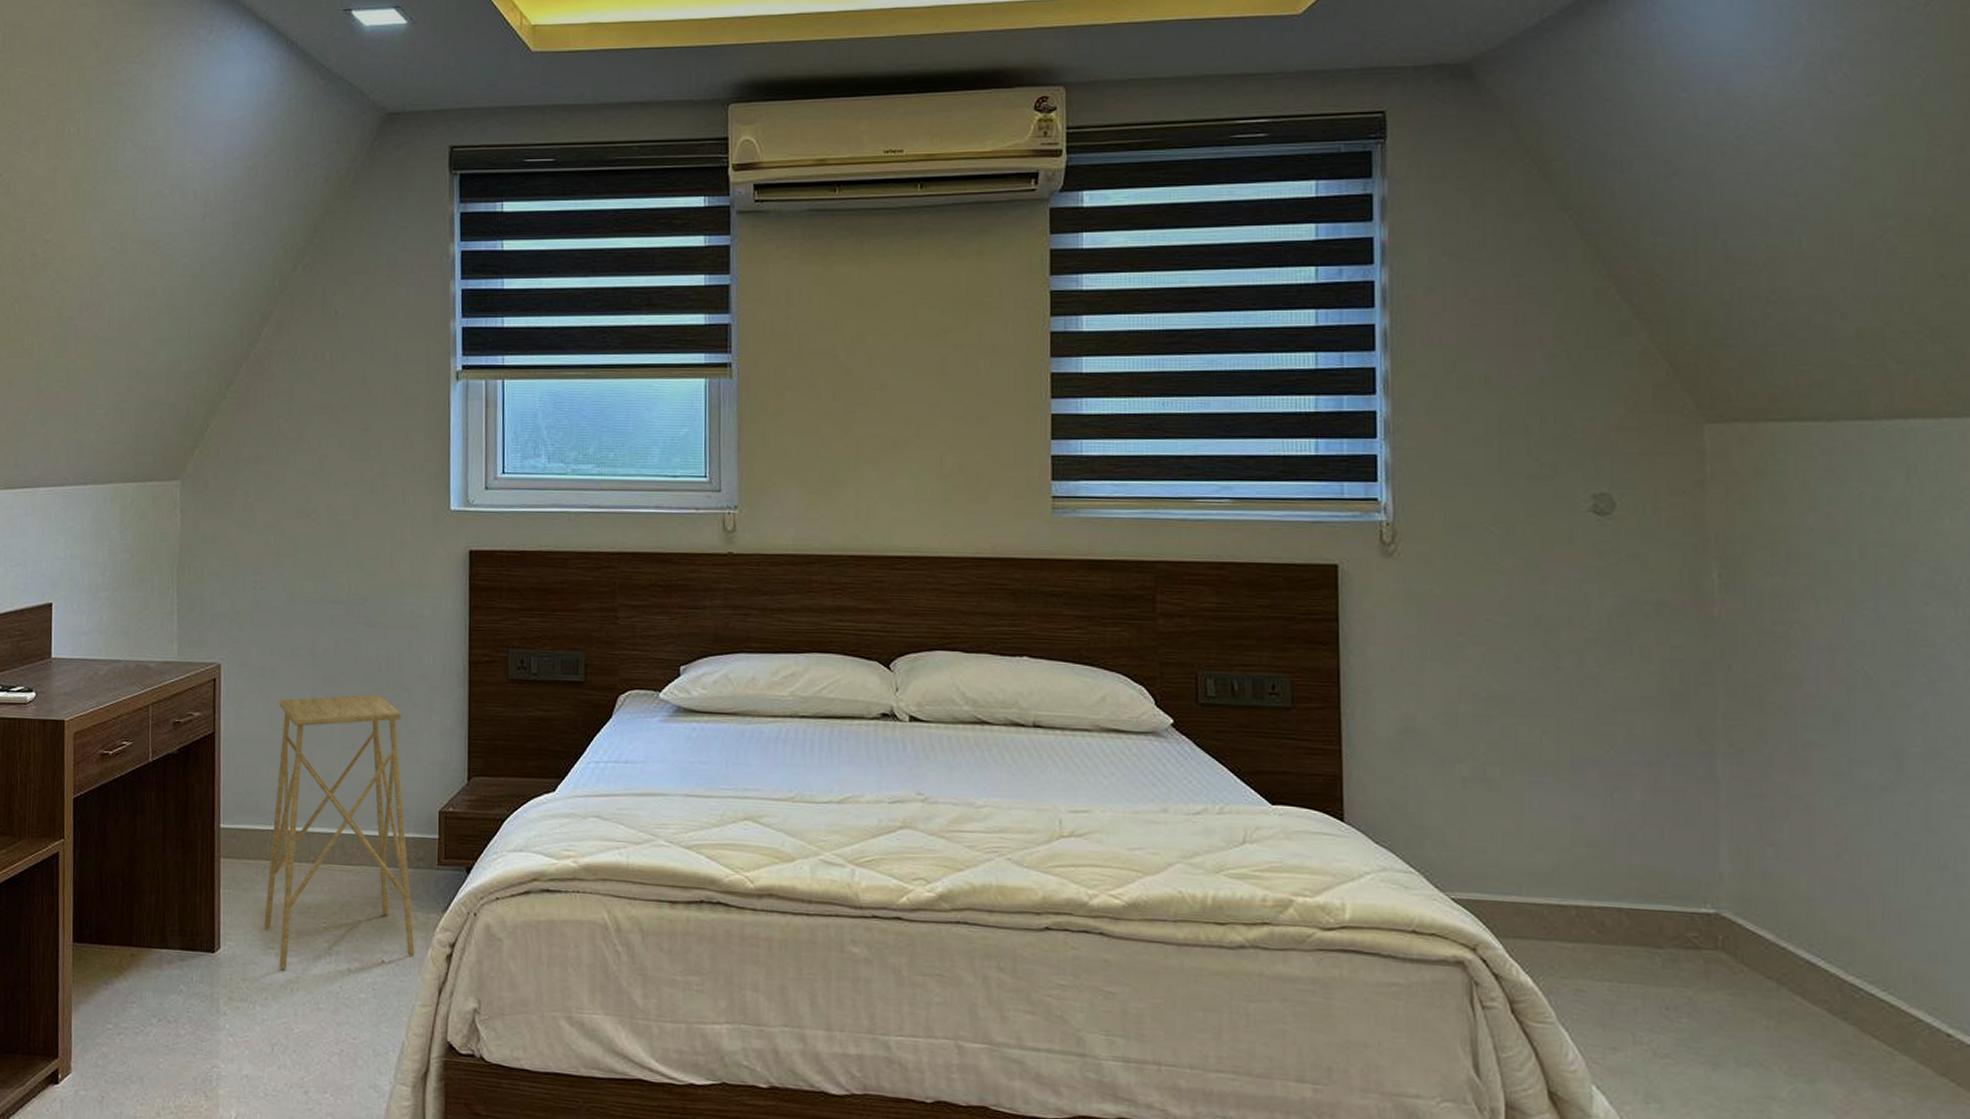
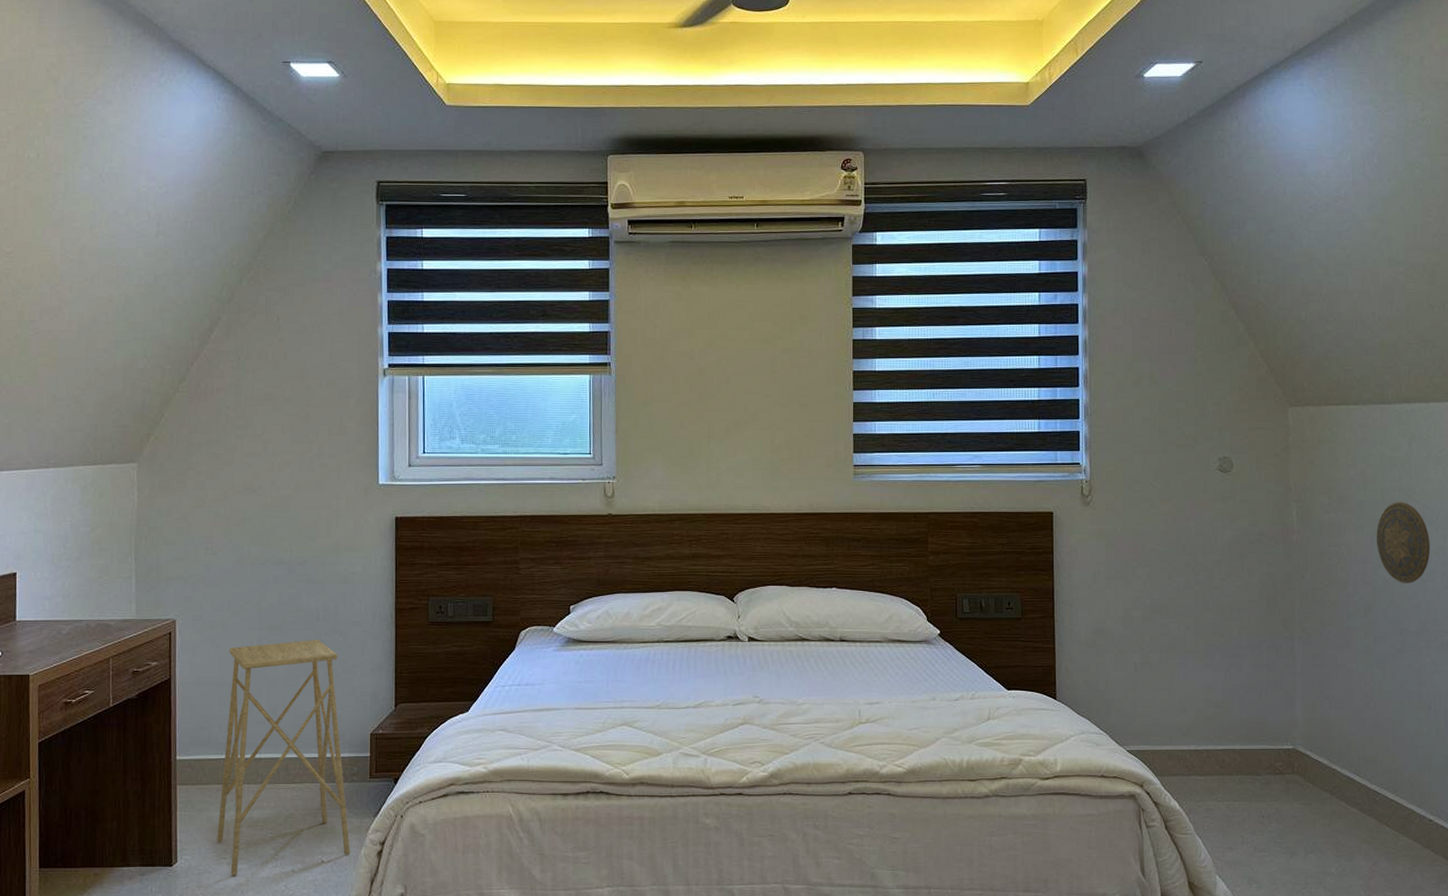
decorative plate: none [1851,563,1944,683] -> present [1376,502,1430,583]

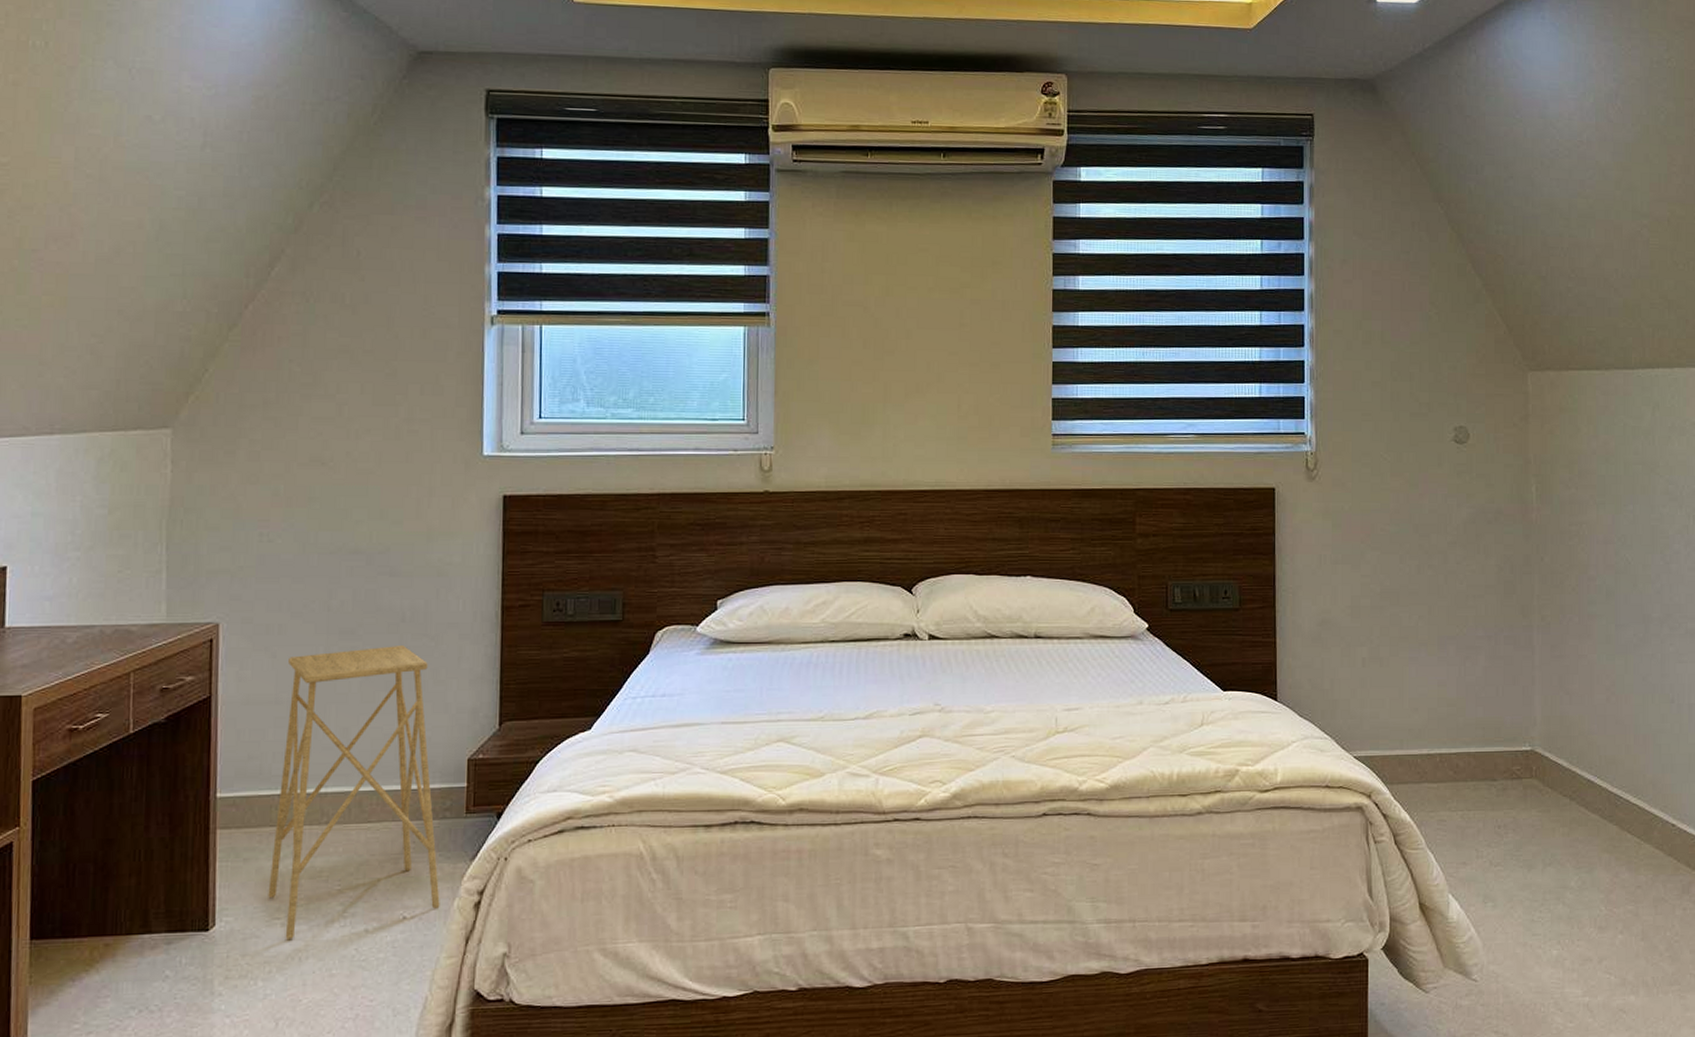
decorative plate: present [1376,502,1430,583] -> none [1618,476,1674,565]

